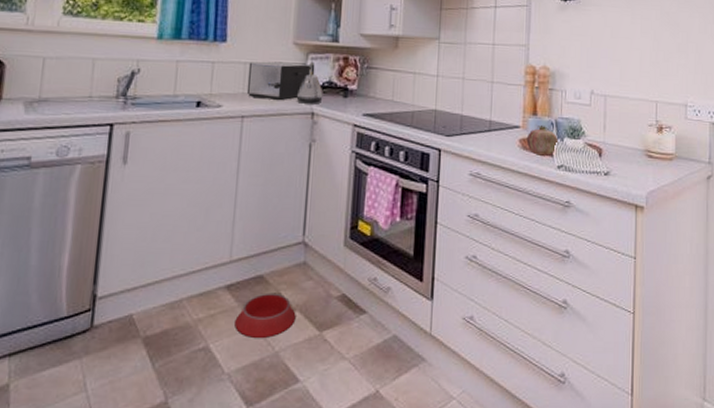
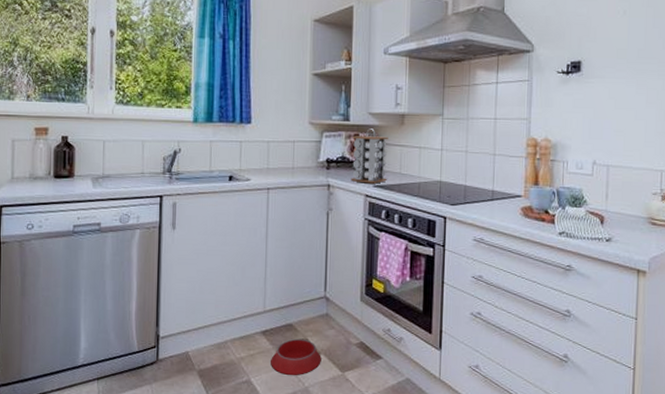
toaster: present [246,62,312,101] -> none [270,140,327,175]
kettle: present [296,61,323,104] -> none [314,138,337,177]
spice rack: none [338,51,381,112] -> present [351,128,388,184]
fruit: present [526,125,559,156] -> none [528,195,560,223]

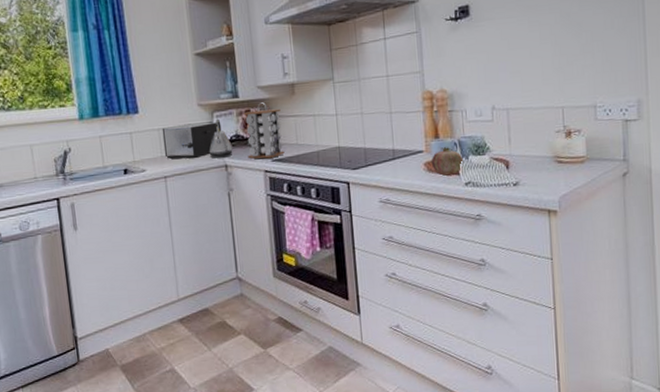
toaster: none [270,140,327,175] -> present [162,122,220,159]
pet bowl: present [271,338,321,375] -> none [191,321,242,359]
kettle: none [314,138,337,177] -> present [208,118,233,159]
fruit: none [528,195,560,223] -> present [431,147,464,176]

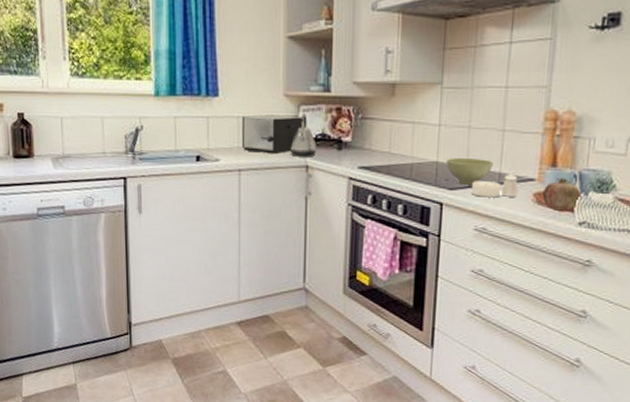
spice rack: present [243,102,285,160] -> none [332,101,376,165]
bowl: none [346,139,386,164] -> present [445,158,493,185]
sugar bowl: none [371,147,412,173] -> present [471,172,519,198]

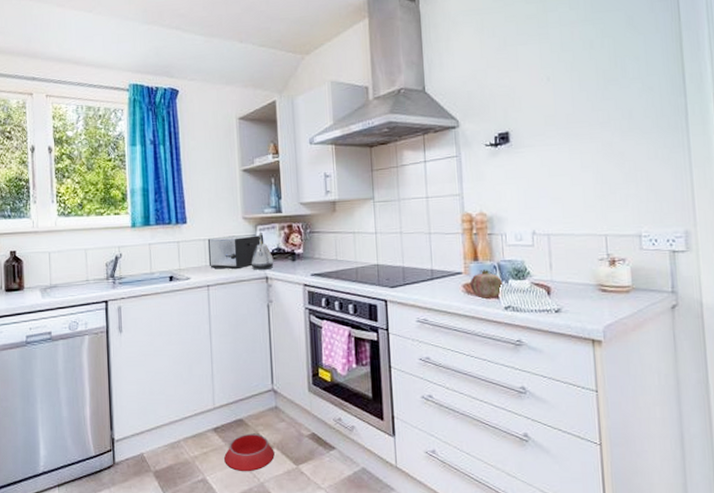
pet bowl: none [247,330,301,368] -> present [224,433,275,471]
bowl: present [445,158,493,185] -> none [384,259,425,283]
sugar bowl: present [471,172,519,198] -> none [409,268,450,292]

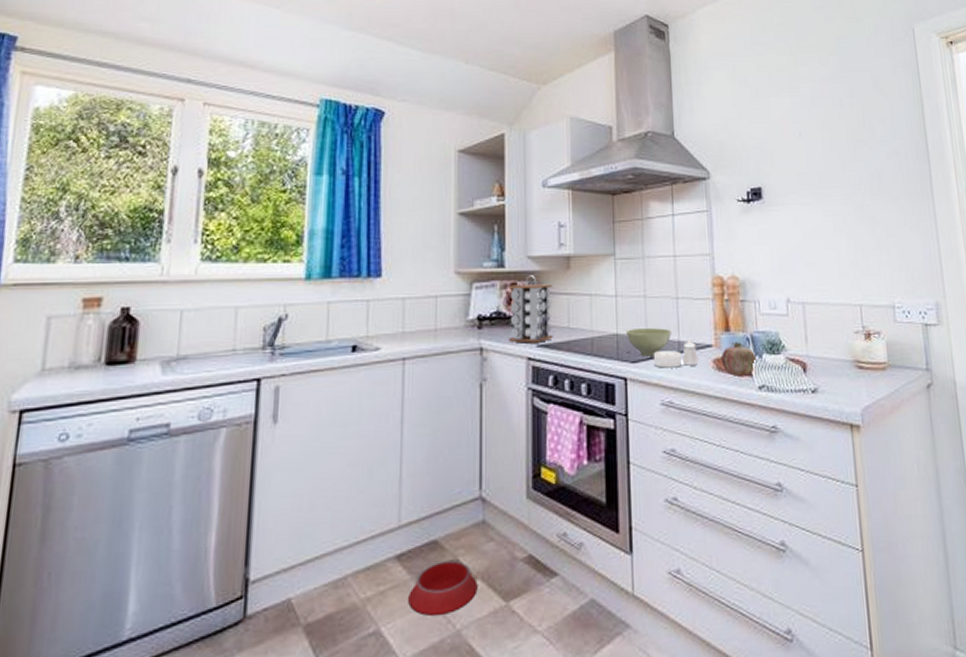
toaster: present [207,235,262,270] -> none [406,294,478,338]
kettle: present [250,232,274,270] -> none [462,290,491,339]
spice rack: none [286,218,324,273] -> present [508,275,553,343]
bowl: none [384,259,425,283] -> present [625,328,671,356]
sugar bowl: none [409,268,450,292] -> present [653,339,699,368]

